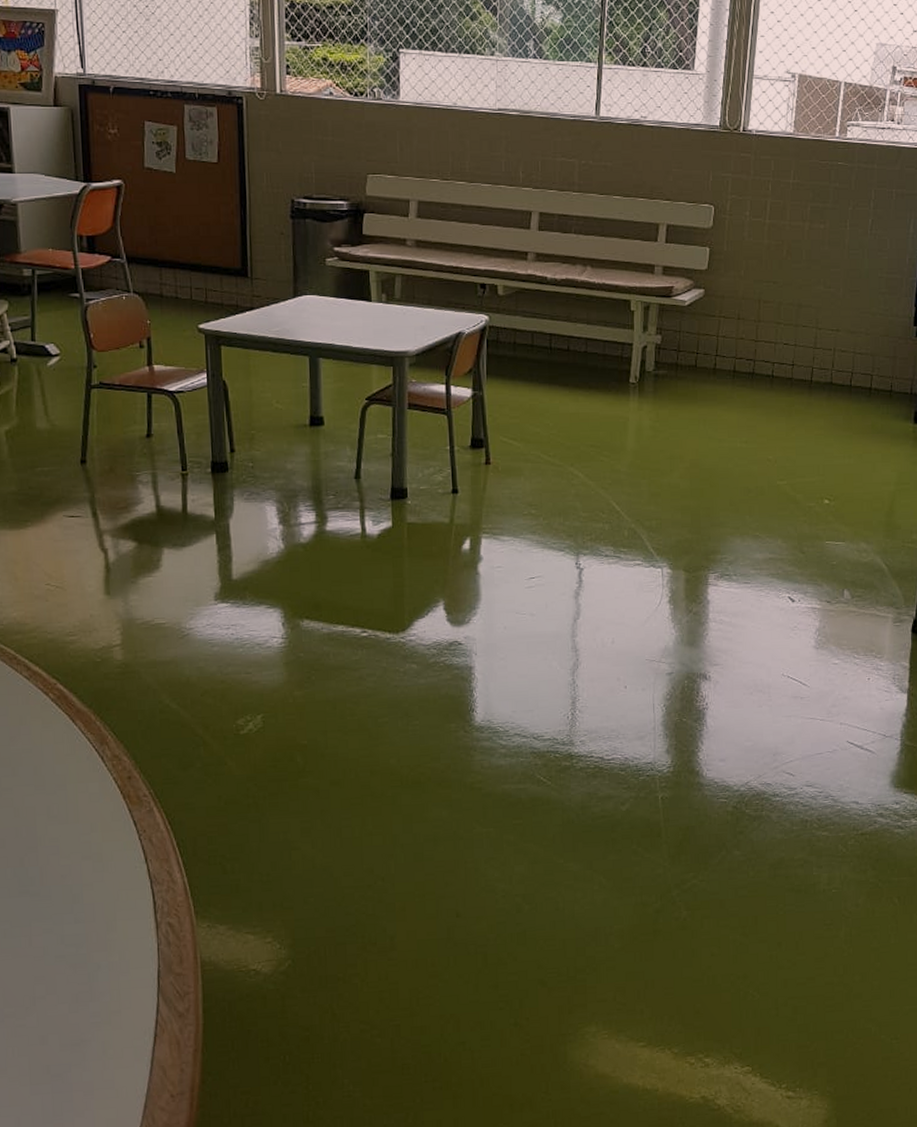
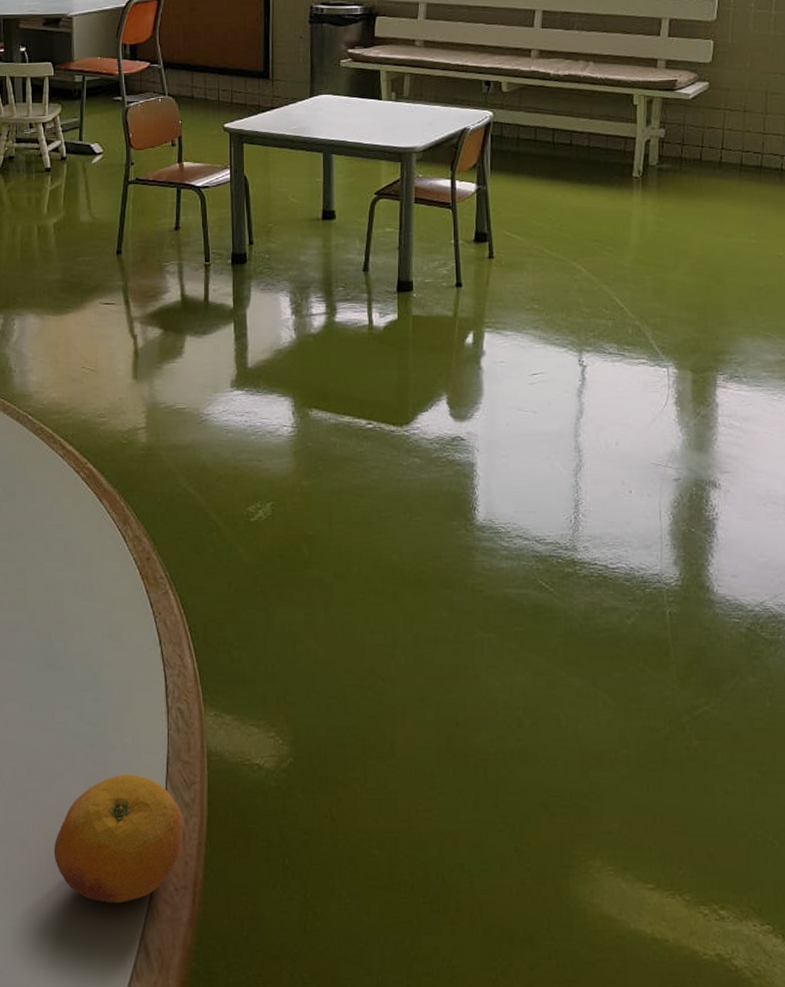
fruit: none [37,991,178,1117] -> present [53,774,183,904]

